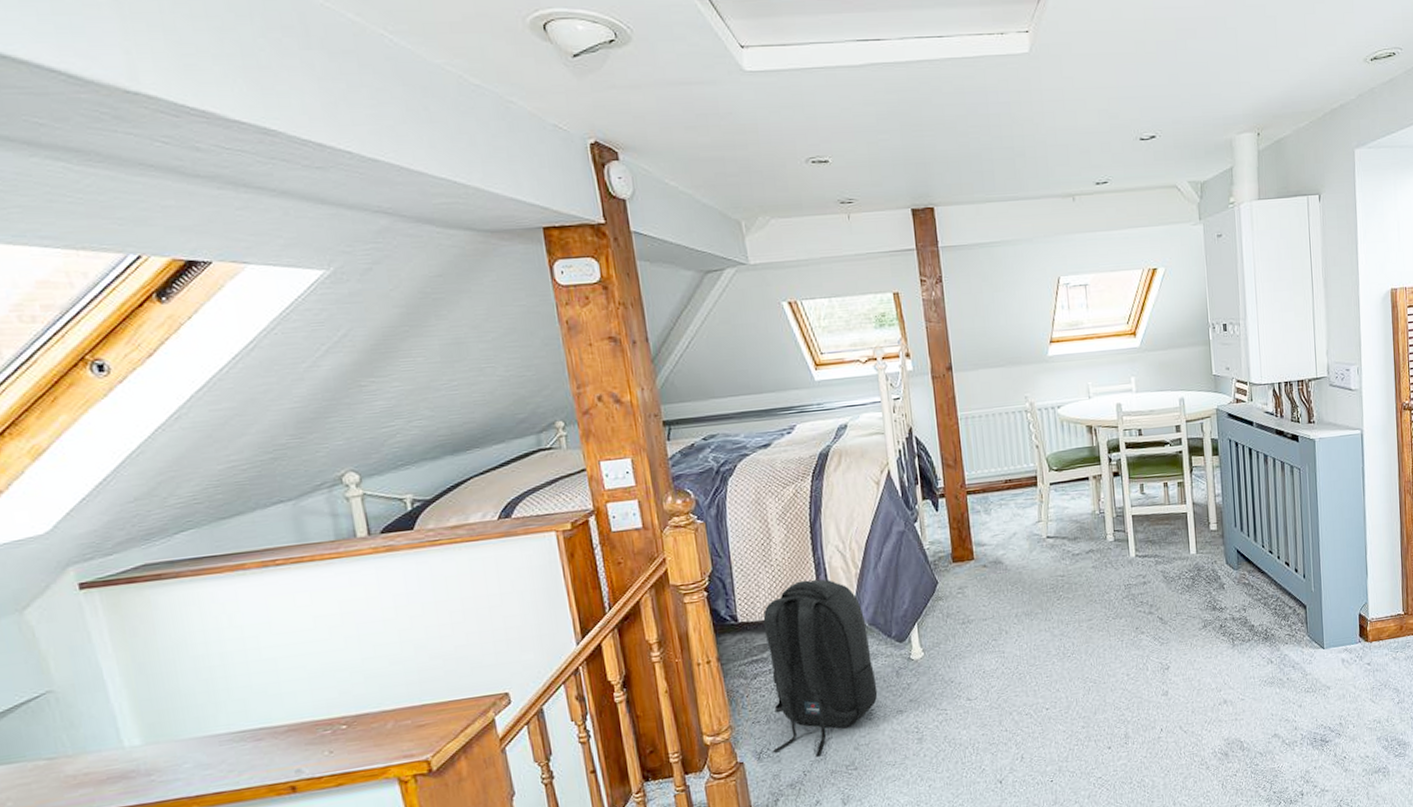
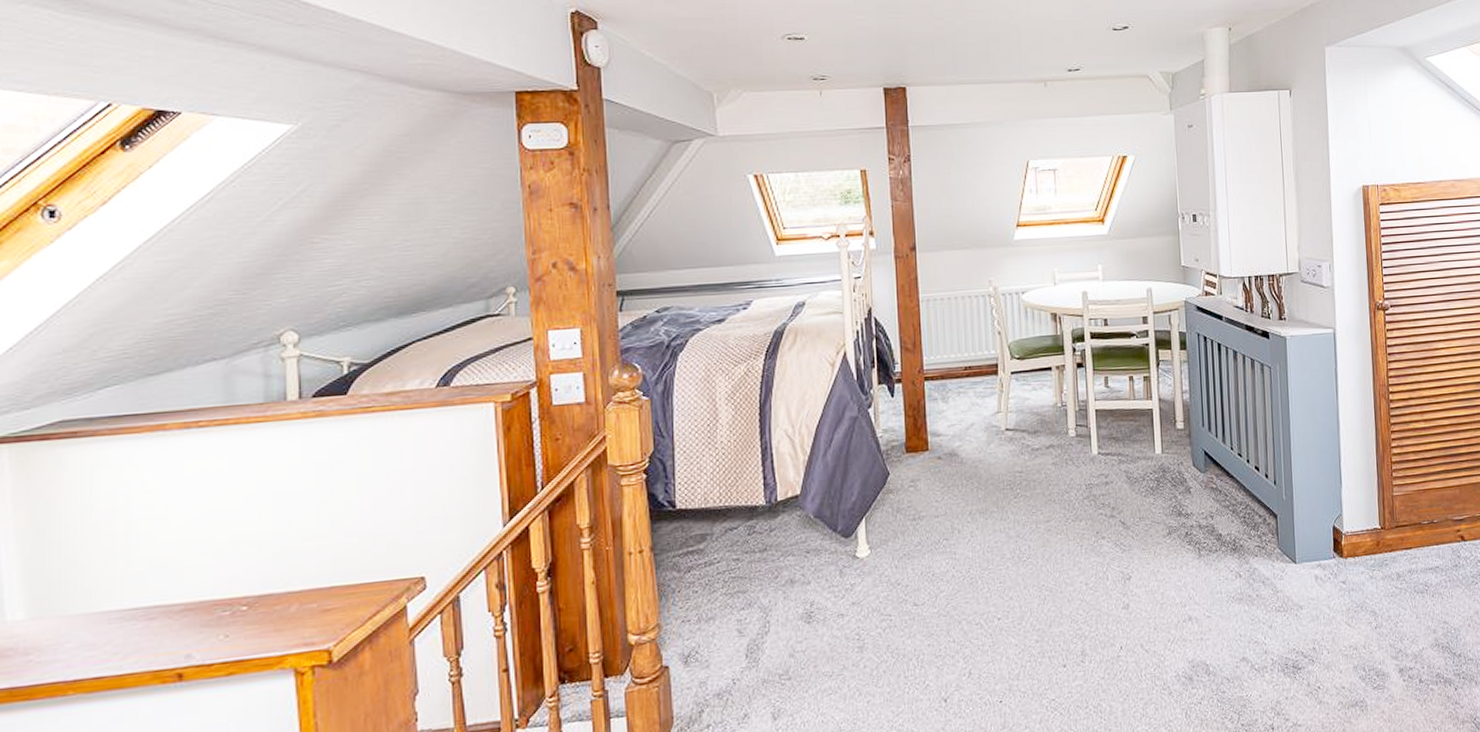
backpack: present [763,579,878,757] -> none [702,465,819,663]

